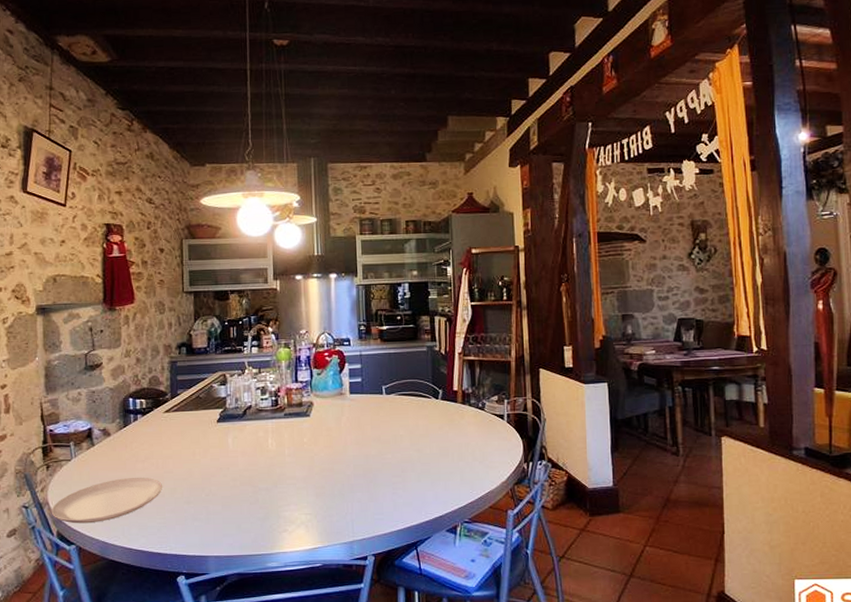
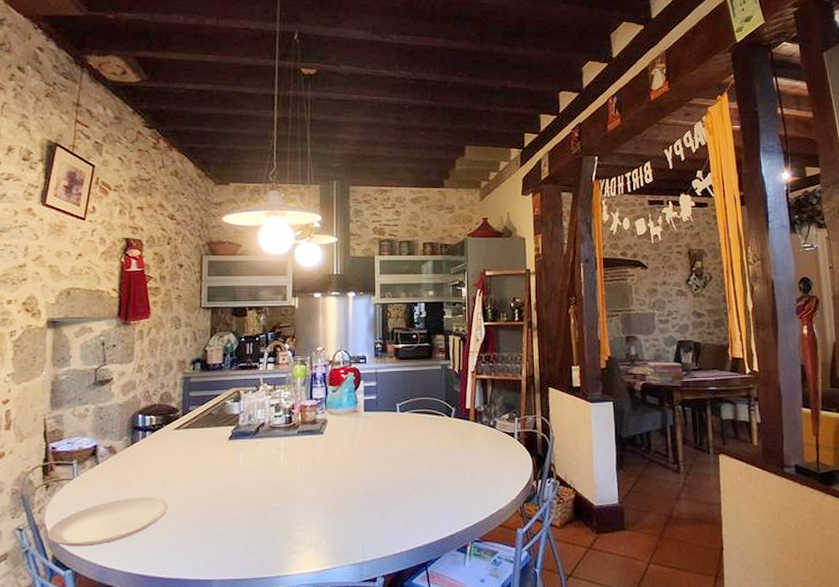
books: none [642,341,685,361] -> present [645,362,685,381]

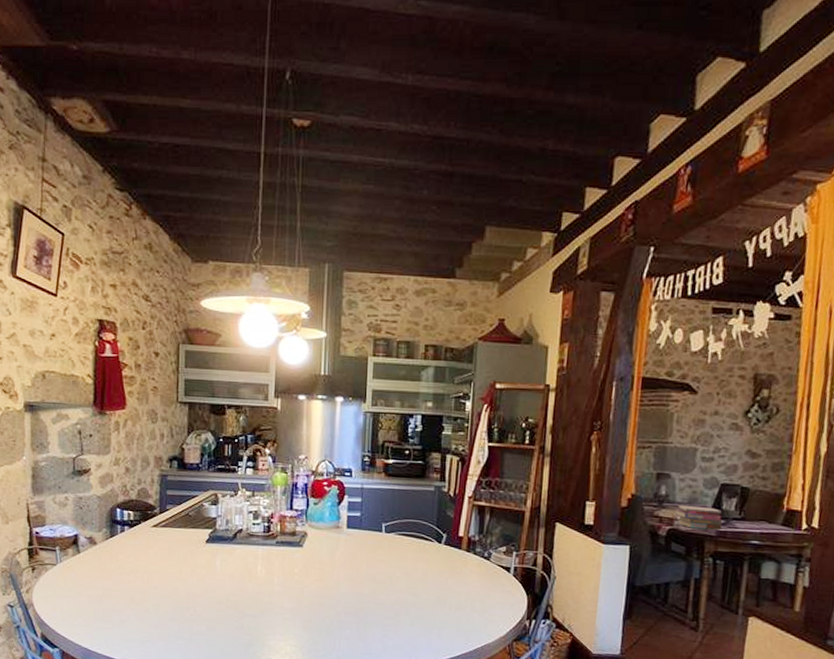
plate: present [47,496,168,547] -> none [36,588,147,629]

